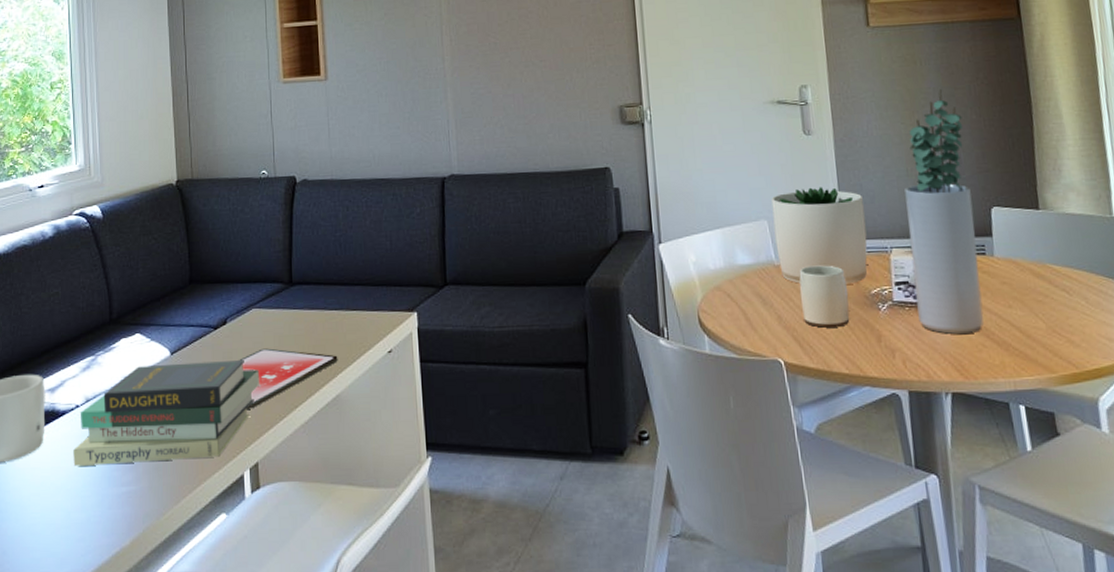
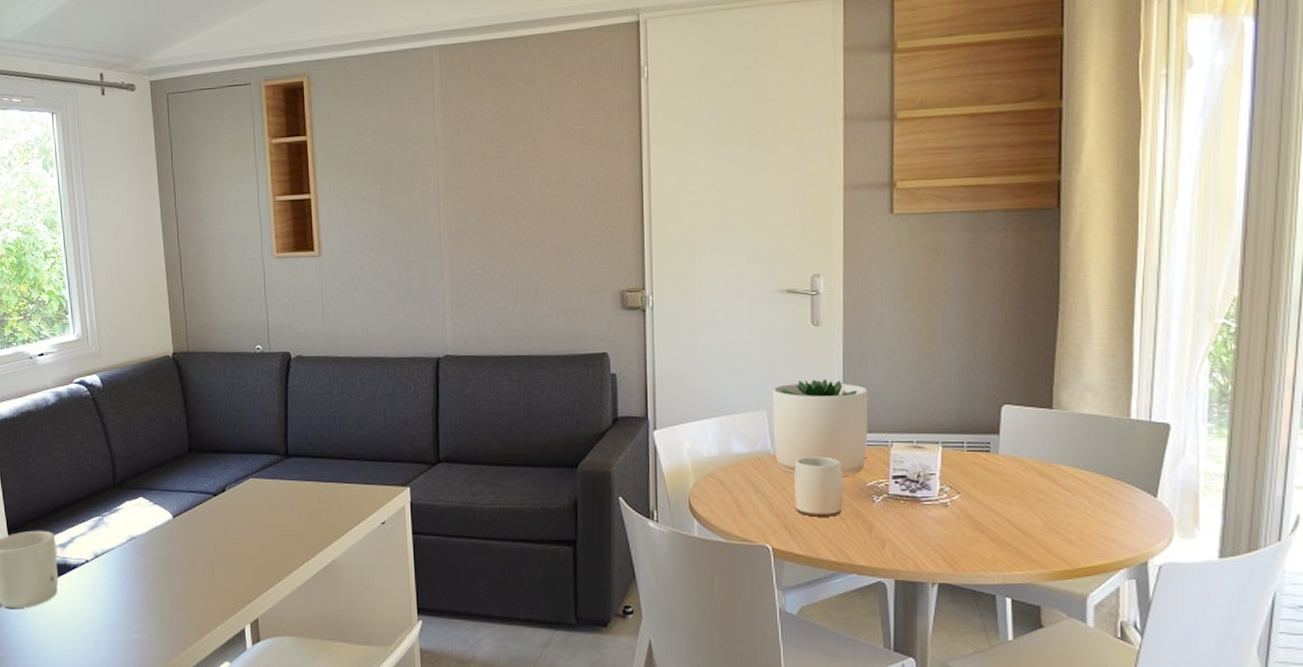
books: present [73,360,259,466] -> none [85,526,258,614]
tablet: present [239,348,338,409] -> none [238,515,333,570]
vase: present [904,88,985,334] -> none [912,281,983,528]

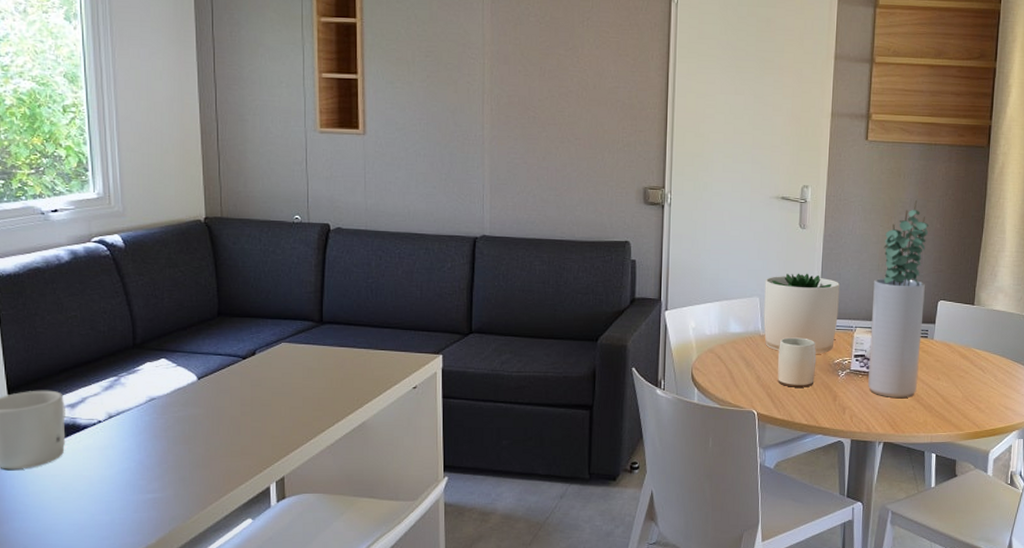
vase: none [912,281,983,528] -> present [868,199,929,398]

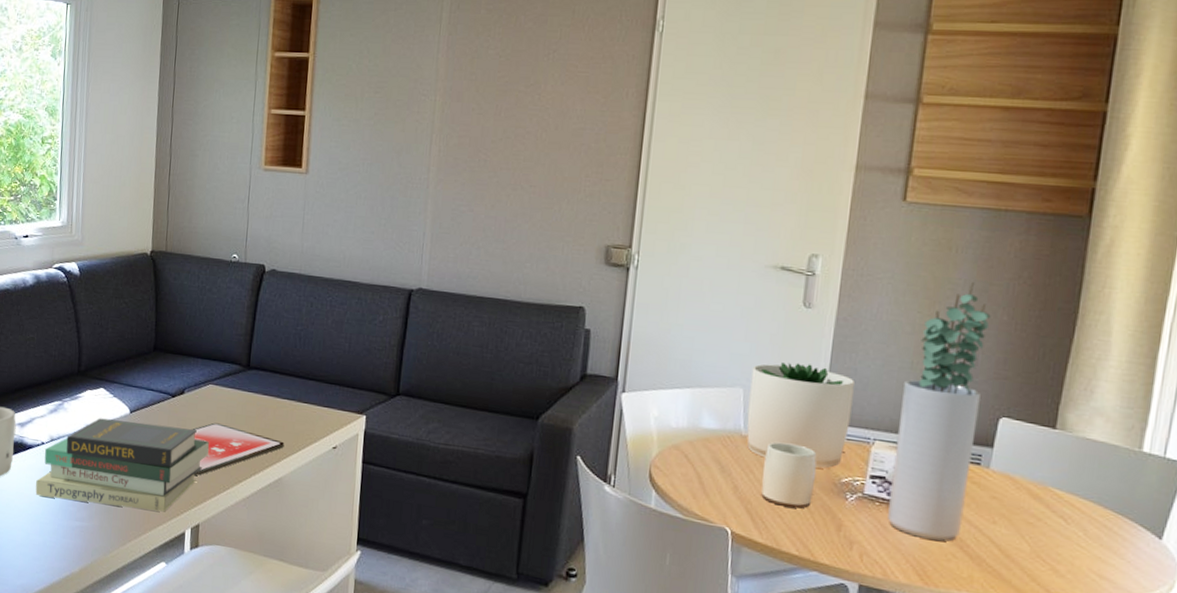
books: none [96,388,287,475] -> present [35,418,209,512]
tablet: none [267,379,365,431] -> present [192,422,285,476]

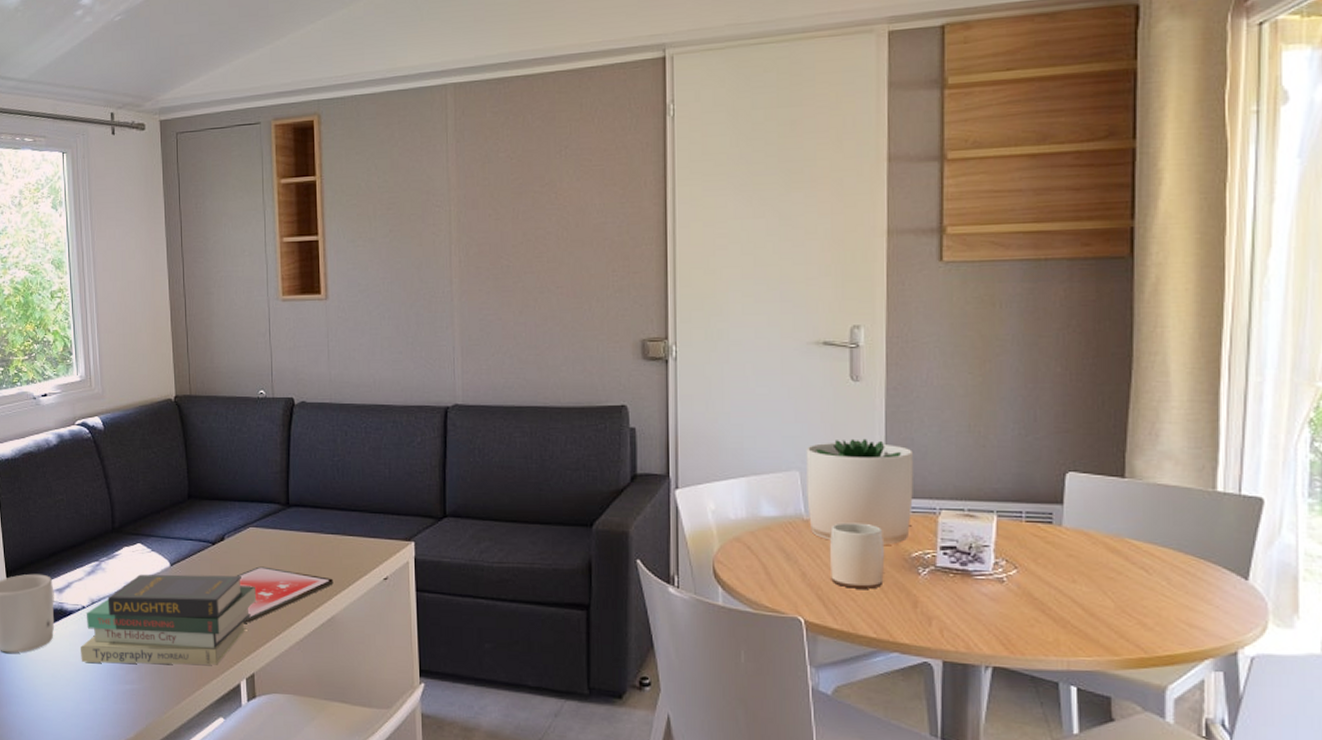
vase: present [887,281,991,542] -> none [963,335,1044,606]

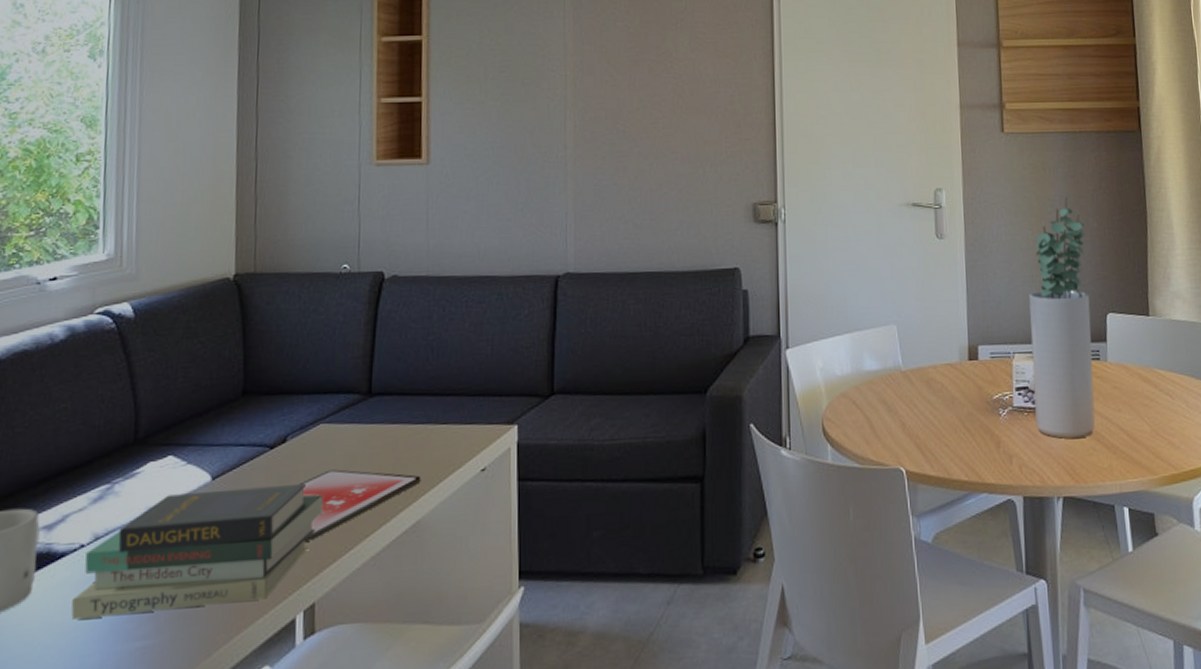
planter: present [806,438,913,546] -> none [901,291,992,391]
mug: present [829,522,885,589] -> none [924,370,972,435]
vase: none [963,335,1044,606] -> present [1029,196,1096,439]

